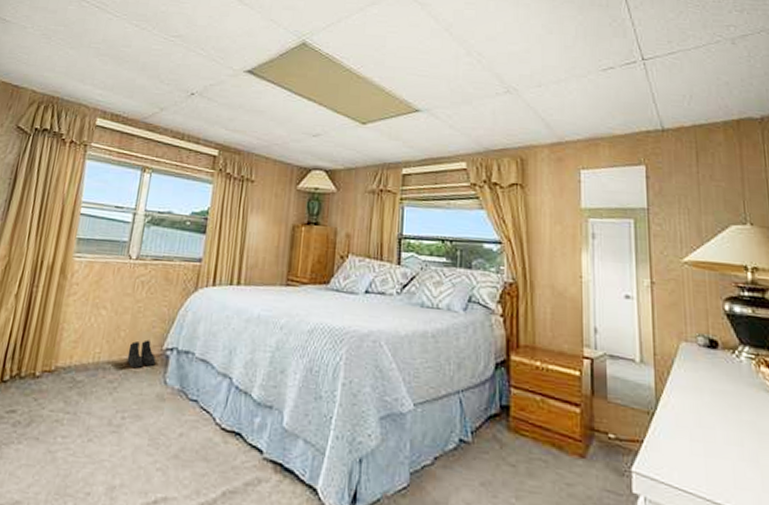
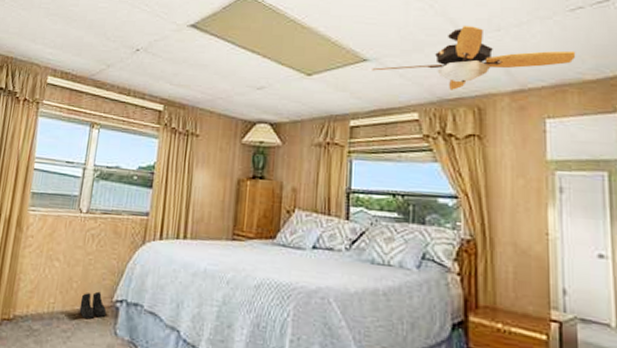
ceiling fan: none [423,80,607,141] -> present [372,25,576,90]

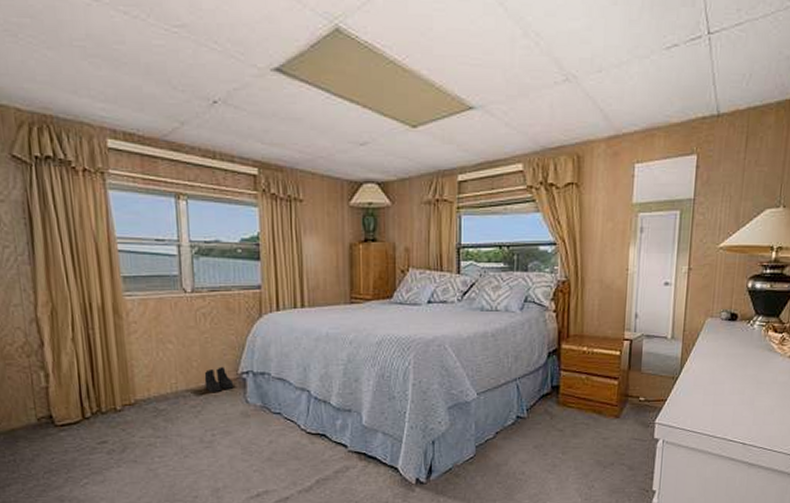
ceiling fan: present [372,25,576,90] -> none [478,65,667,138]

